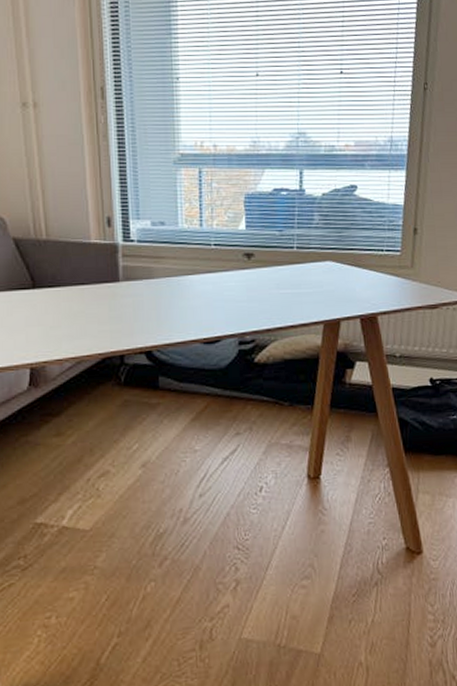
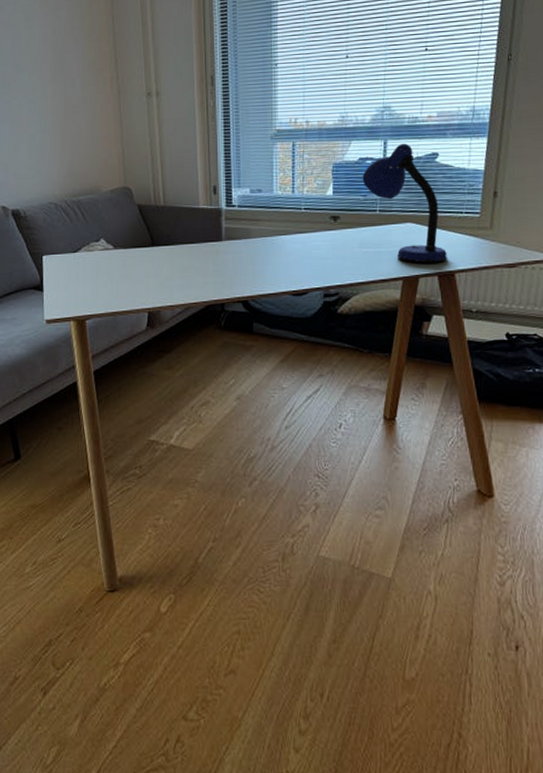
desk lamp: none [277,174,369,305] -> present [362,144,447,263]

